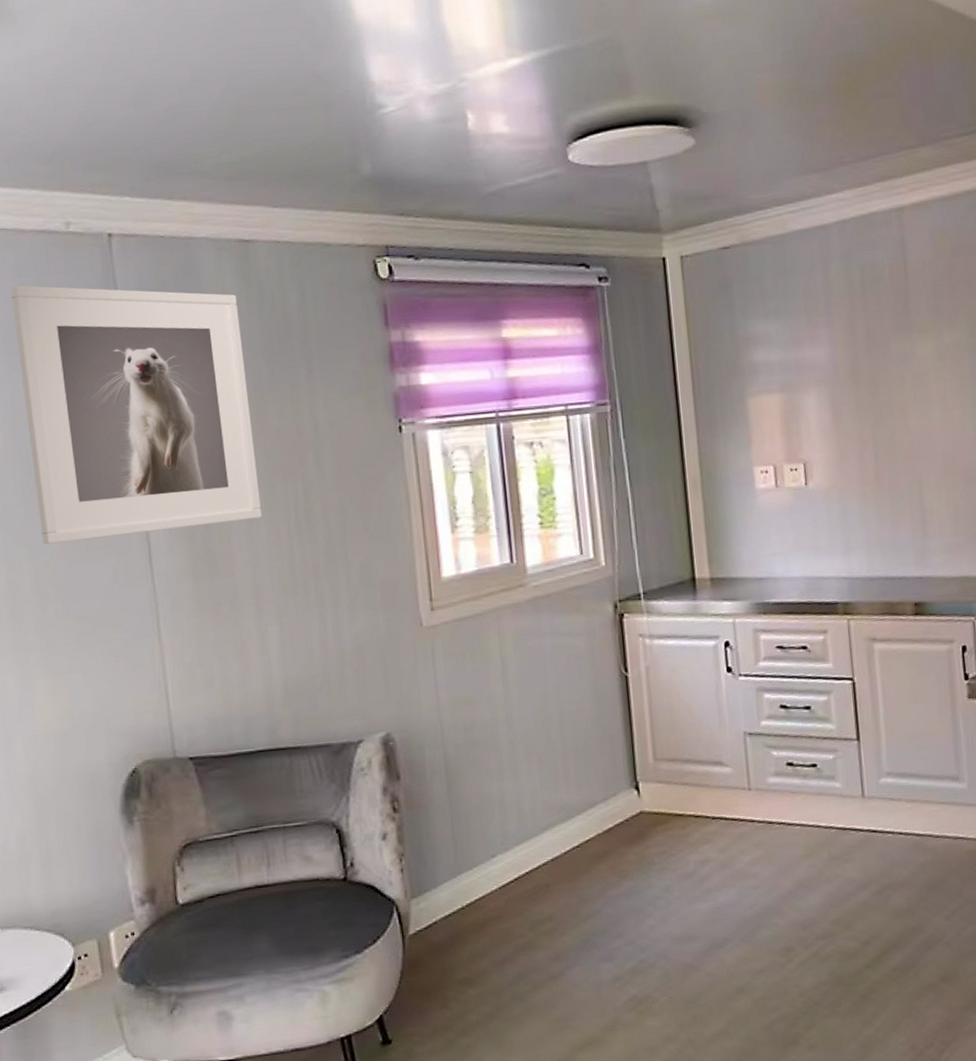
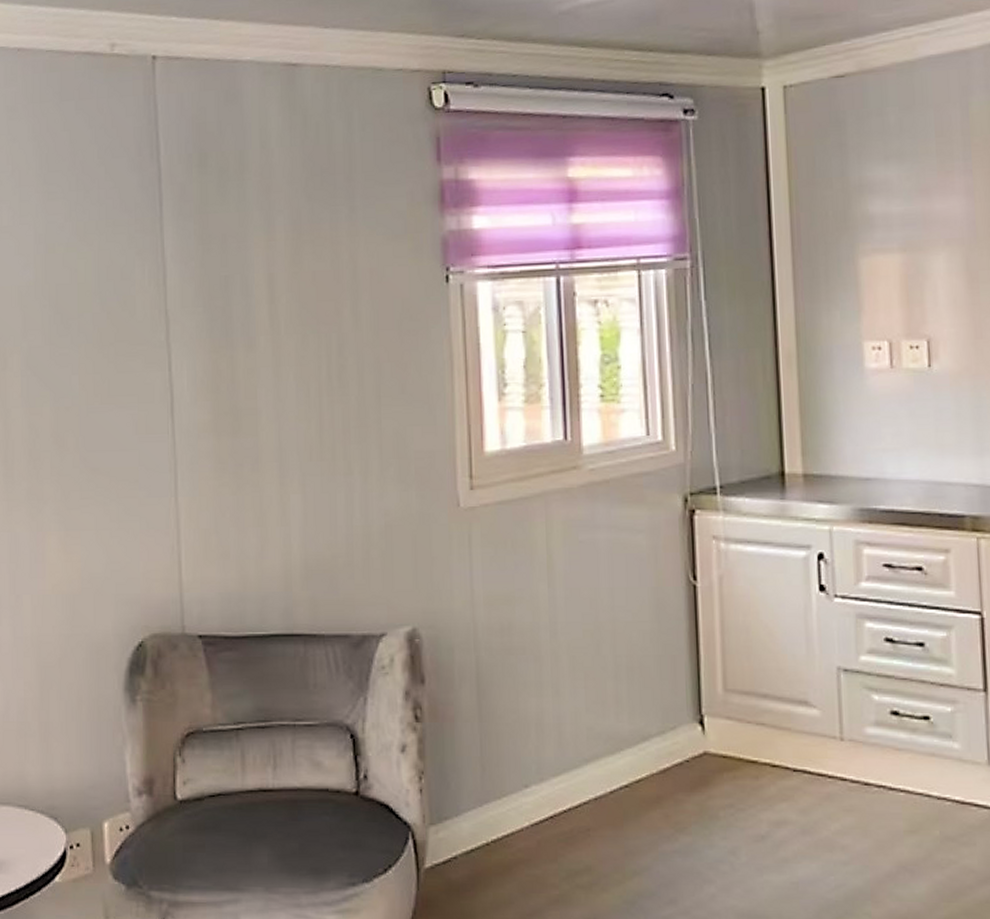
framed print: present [11,285,263,545] -> none [52,109,292,388]

